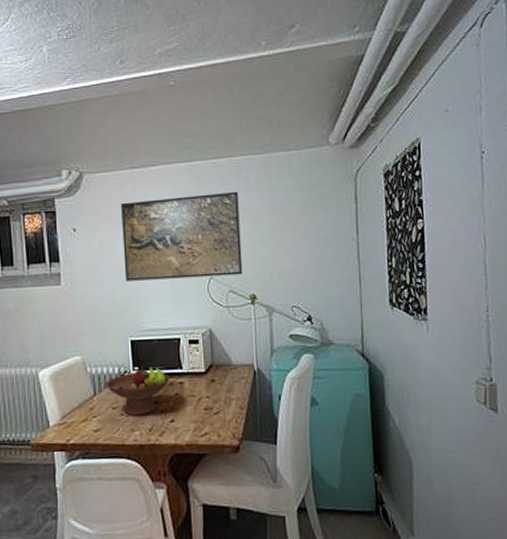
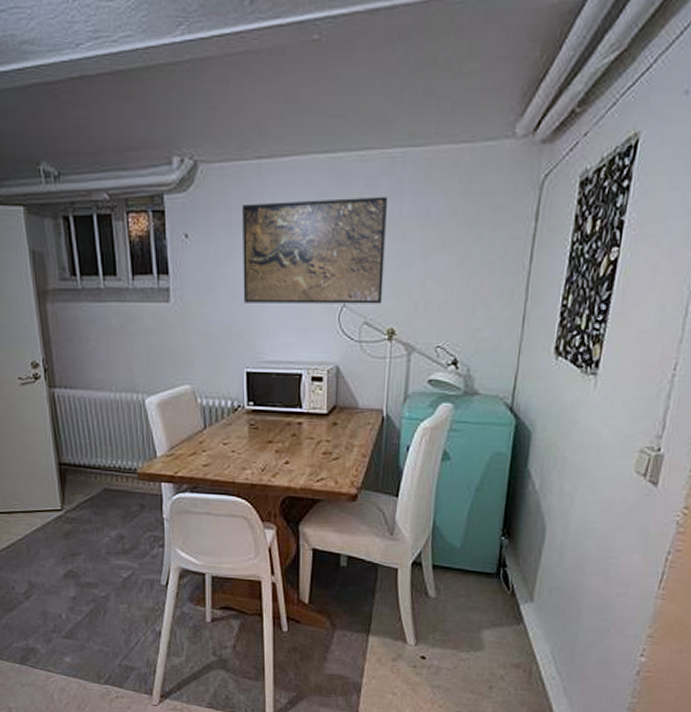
fruit bowl: present [106,363,170,416] -> none [217,399,287,454]

